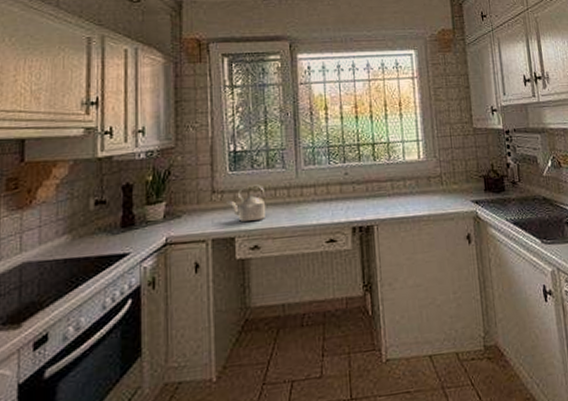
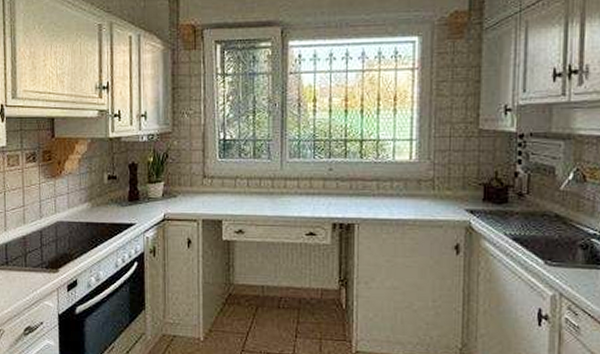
kettle: present [226,183,266,222] -> none [216,172,251,207]

